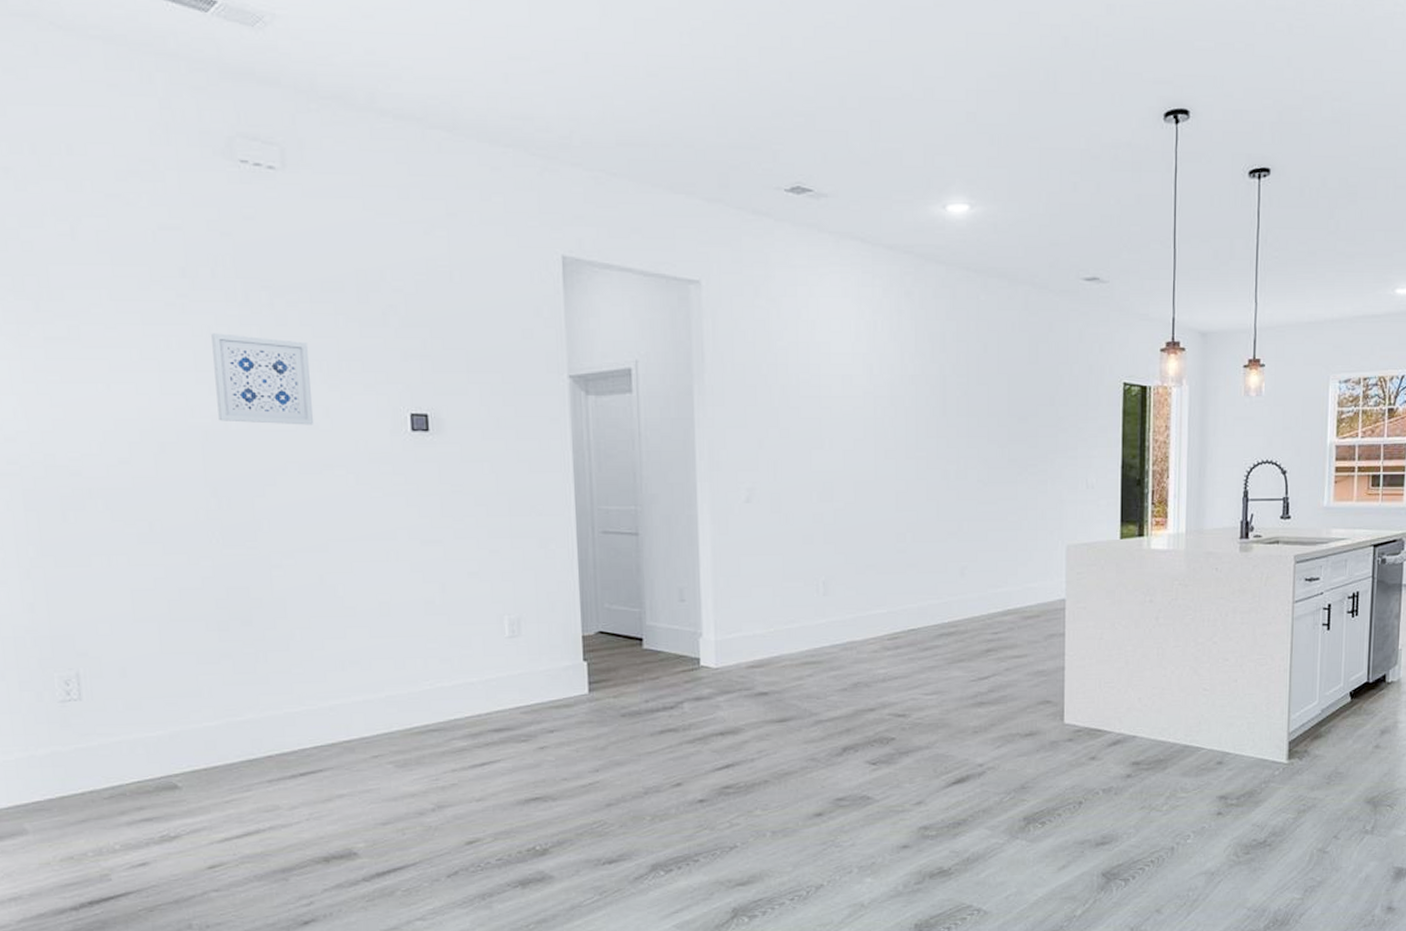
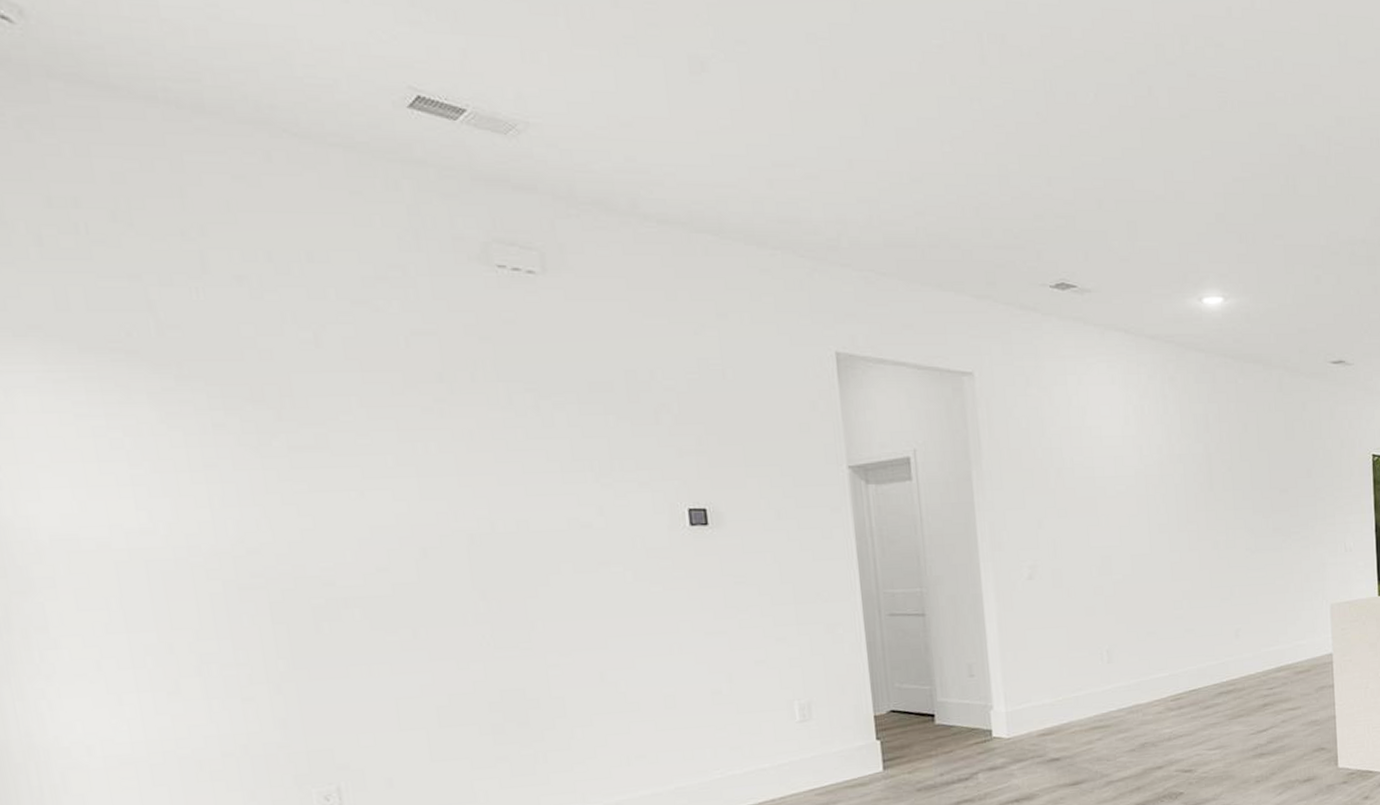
wall art: present [211,333,315,425] -> none [473,436,588,525]

